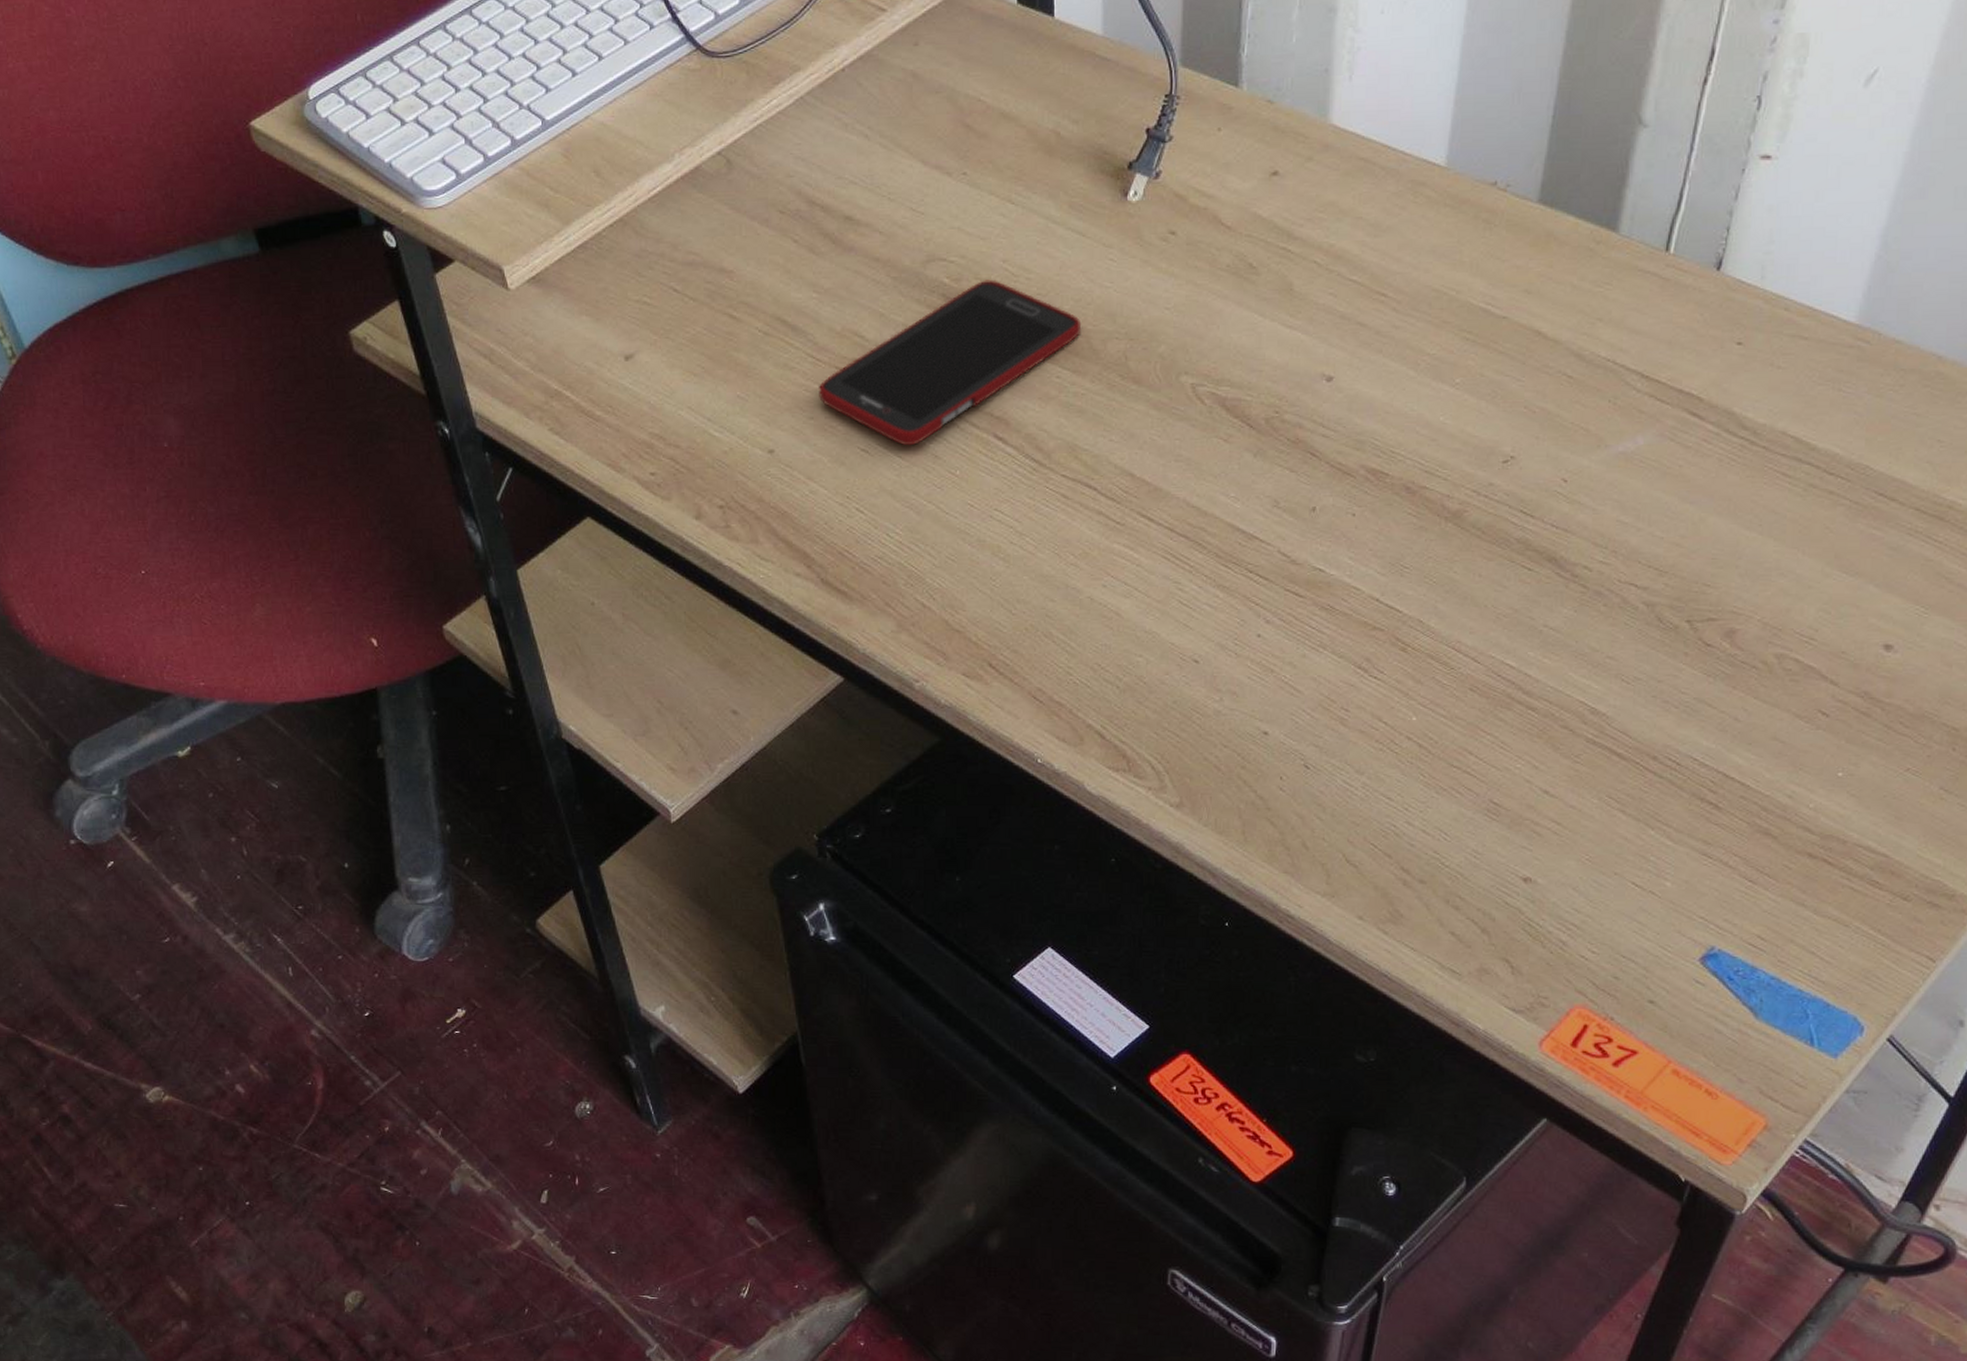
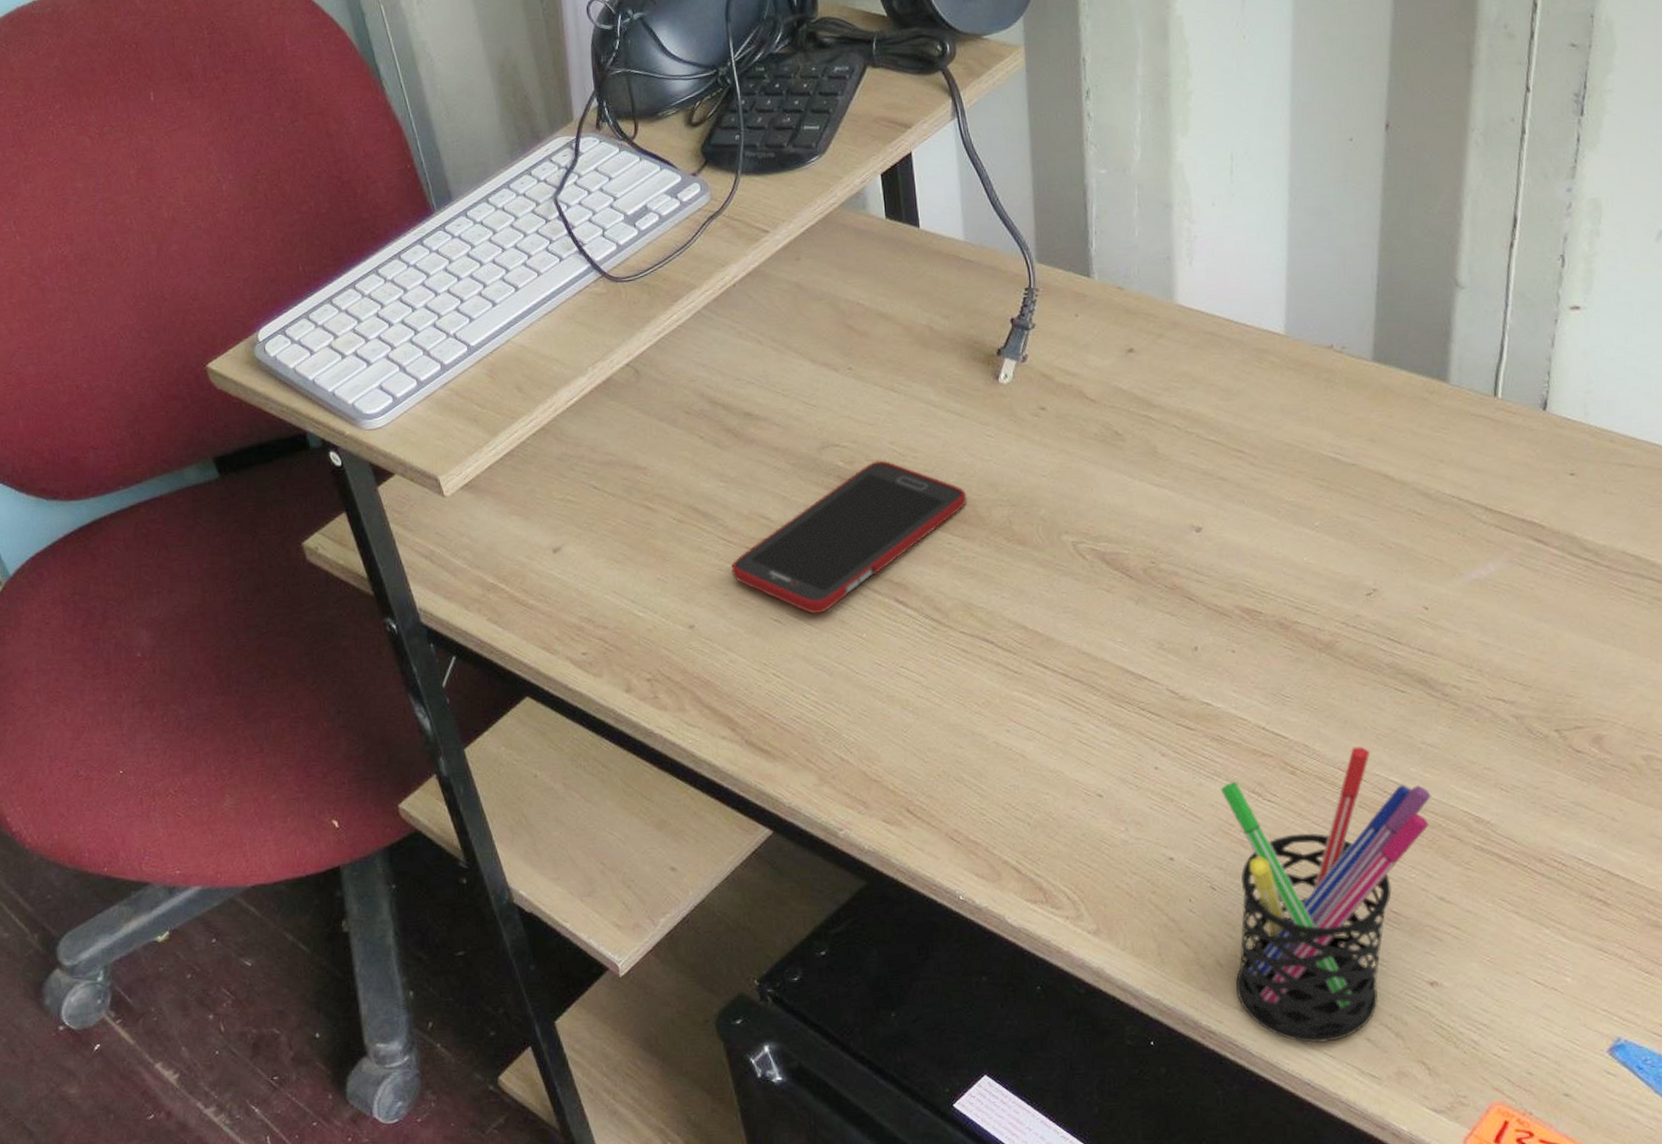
pen holder: none [1319,626,1547,934] -> present [1220,746,1431,1043]

